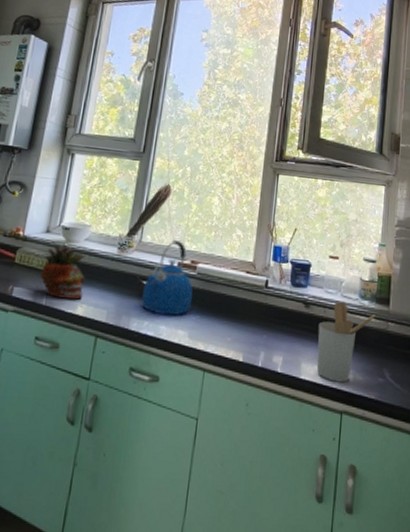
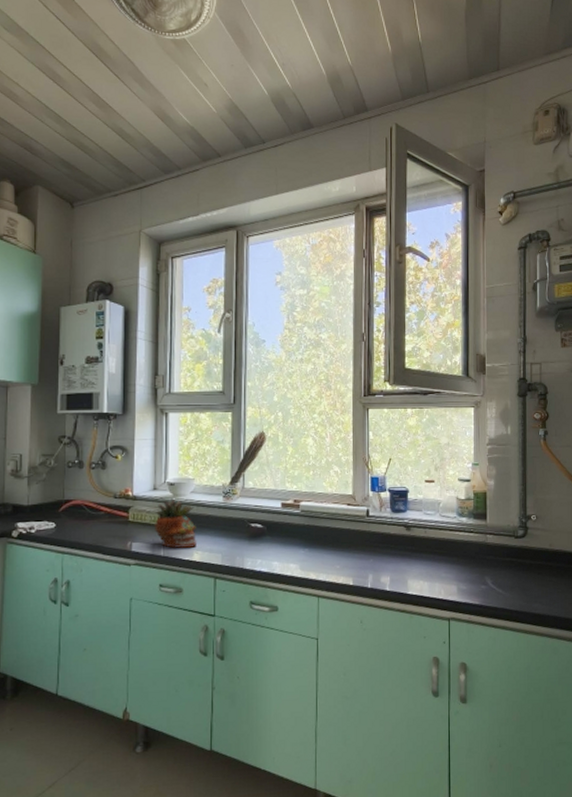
kettle: present [142,239,193,316] -> none [252,482,300,552]
utensil holder: present [317,301,376,383] -> none [420,520,475,594]

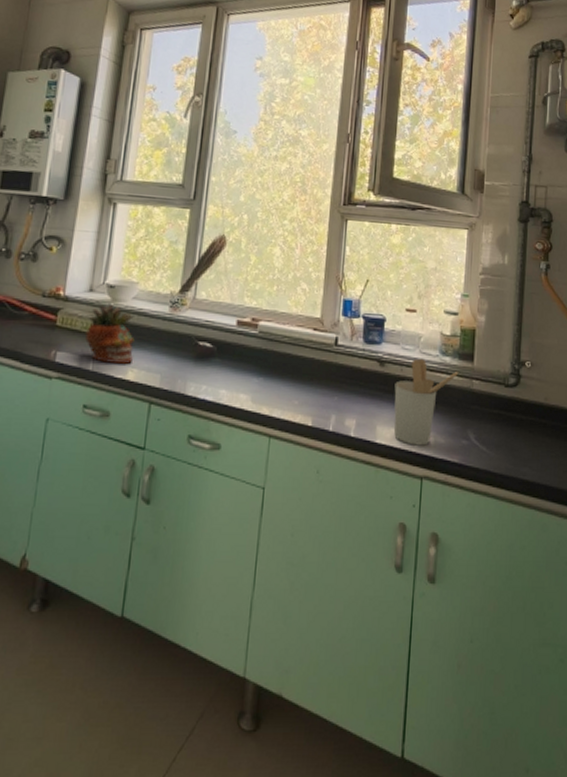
utensil holder: none [420,520,475,594] -> present [393,358,459,446]

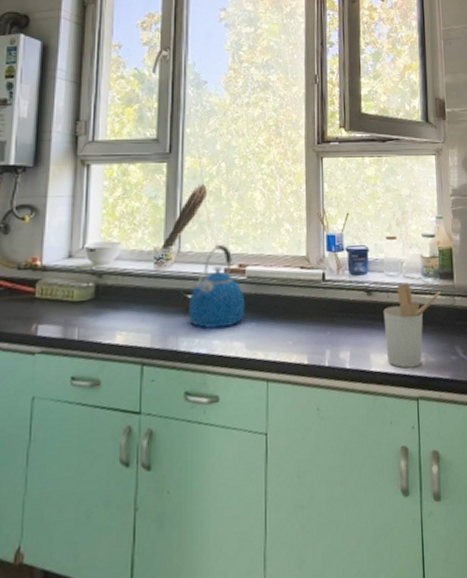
succulent planter: present [85,304,135,365] -> none [68,269,122,330]
kettle: none [198,295,255,379] -> present [189,244,246,329]

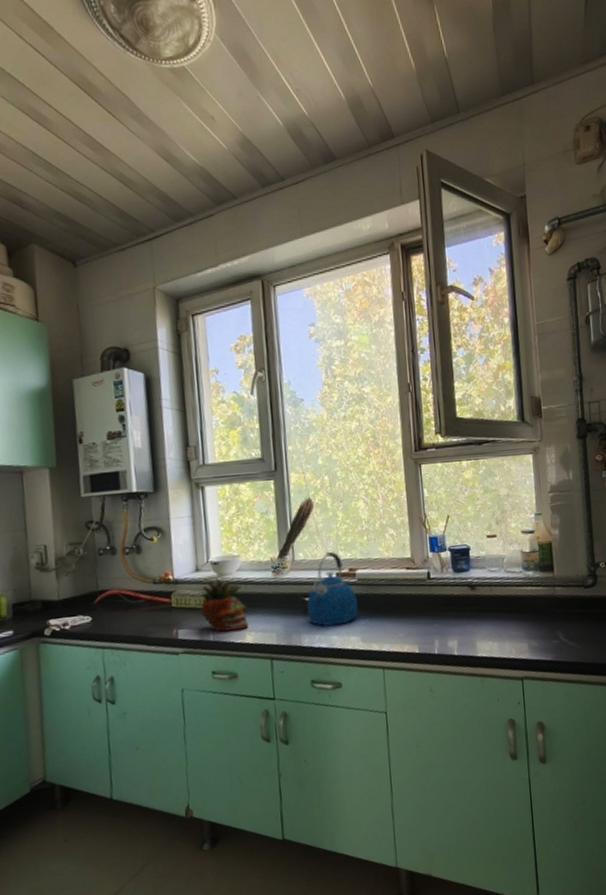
succulent planter: none [68,269,122,330] -> present [199,580,249,632]
utensil holder: present [383,282,442,369] -> none [487,576,542,653]

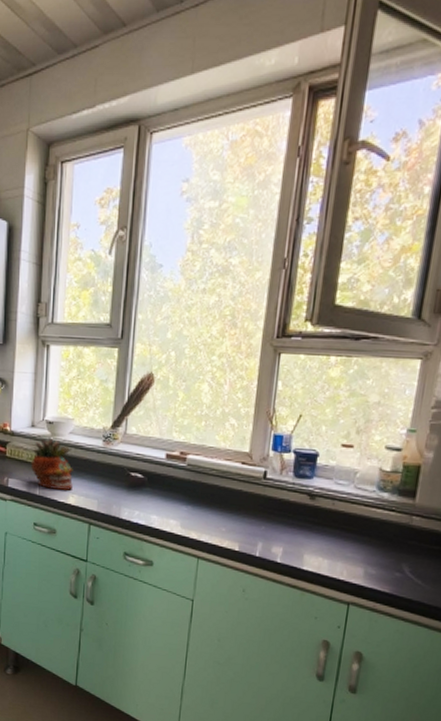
kettle: present [307,551,358,627] -> none [131,430,184,506]

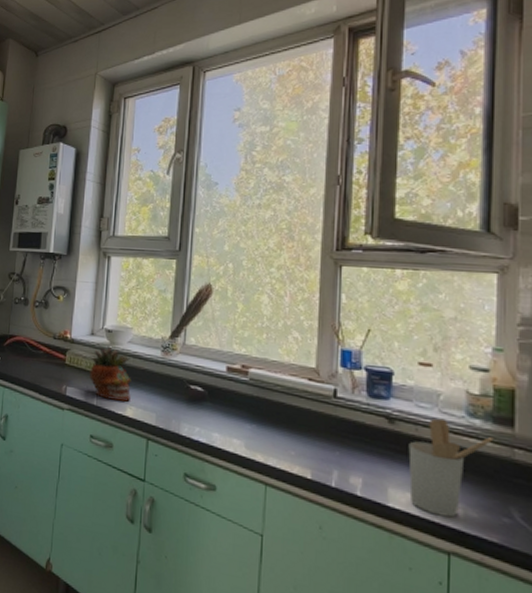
utensil holder: none [322,493,398,575] -> present [408,418,494,518]

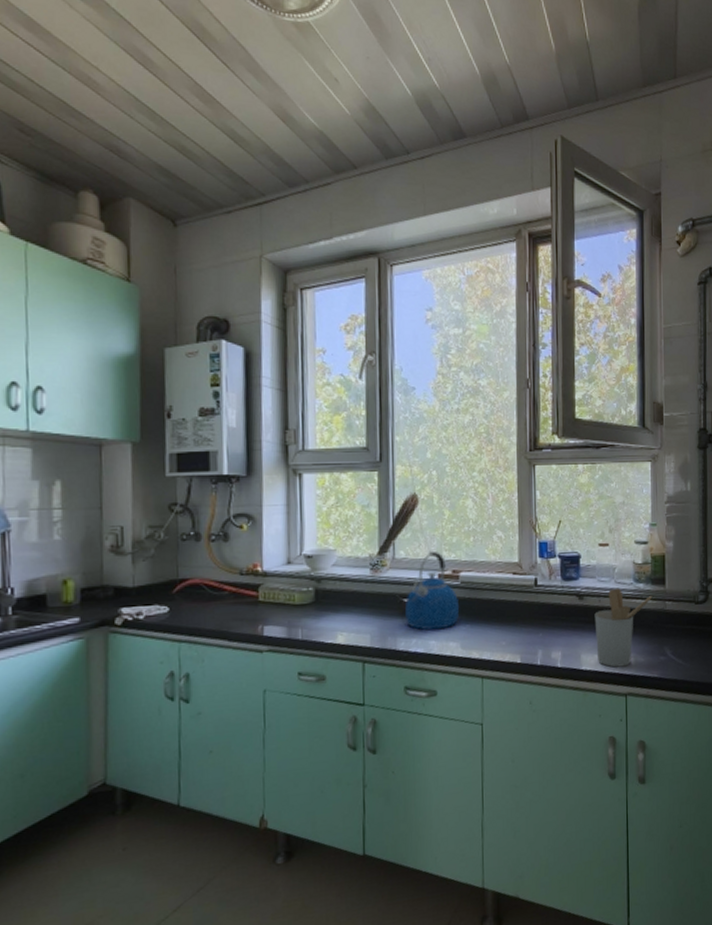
succulent planter: present [90,347,132,402] -> none [290,574,342,631]
kettle: none [191,342,247,424] -> present [405,551,460,631]

